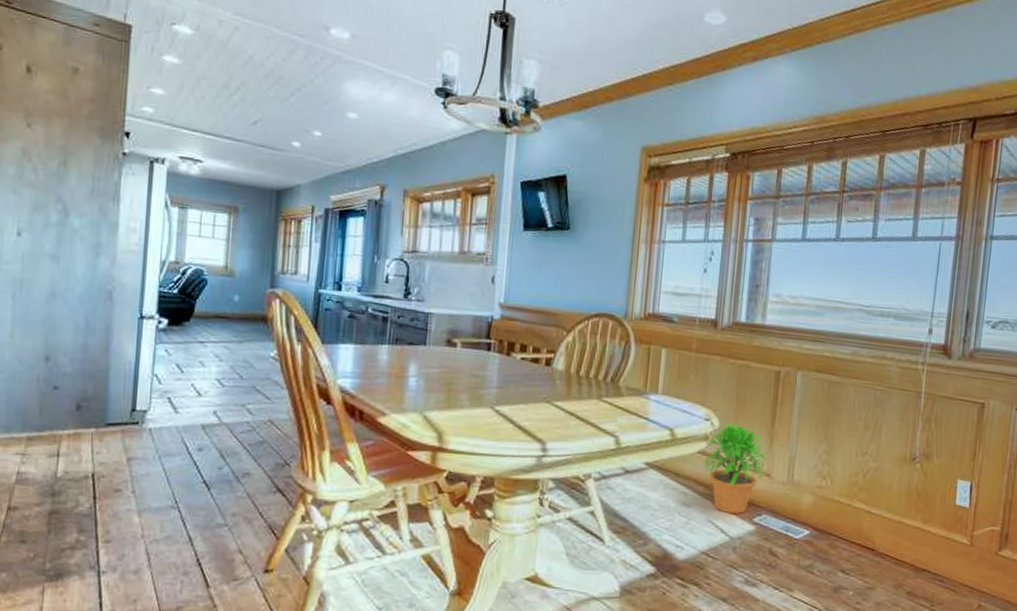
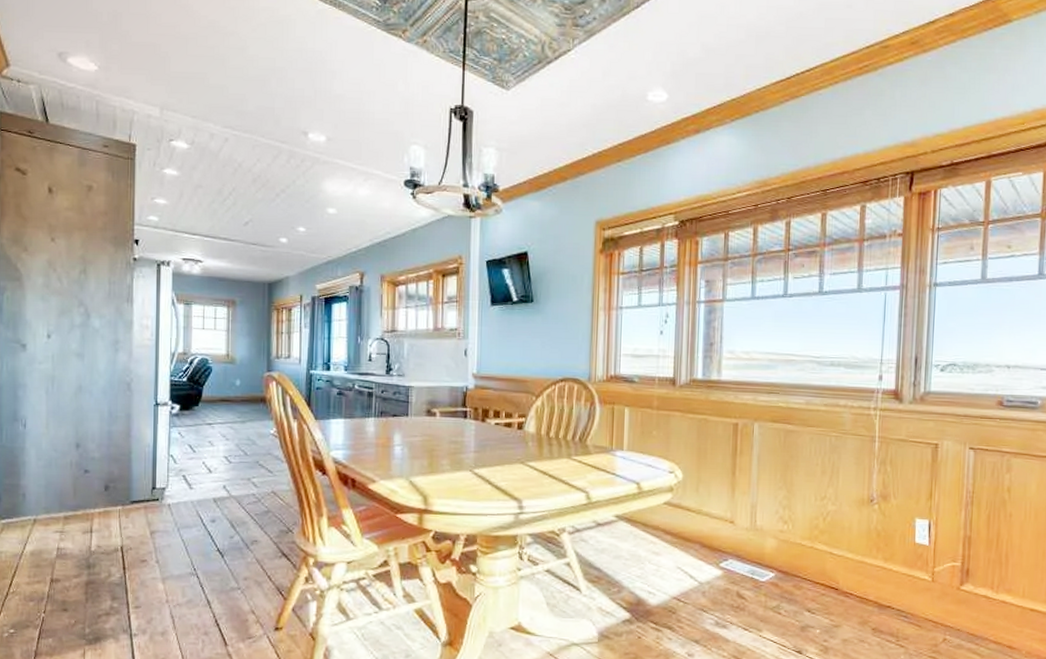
potted plant: present [703,423,768,514] -> none [669,475,731,559]

